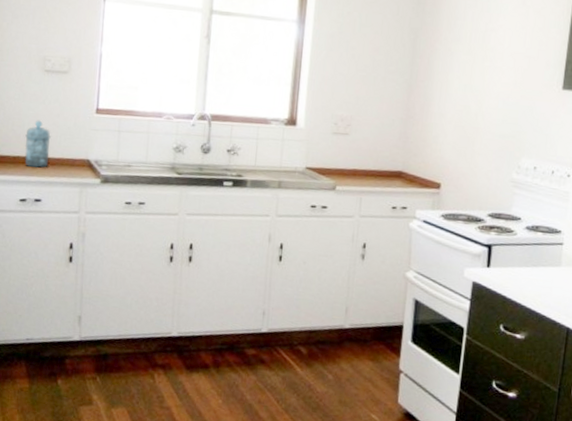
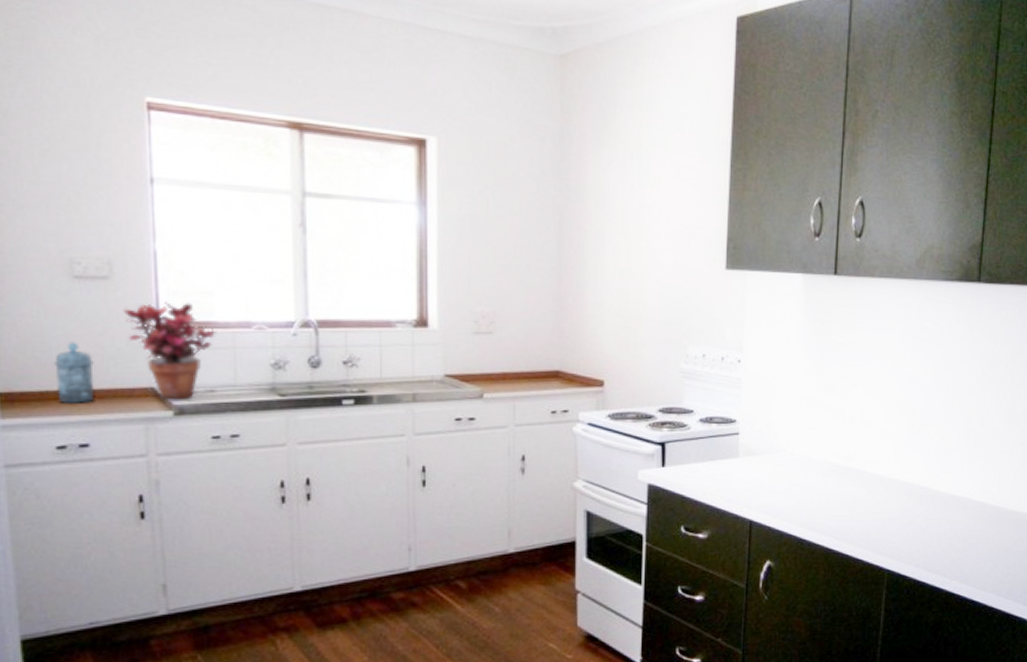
potted plant: none [75,93,137,173] -> present [123,302,217,402]

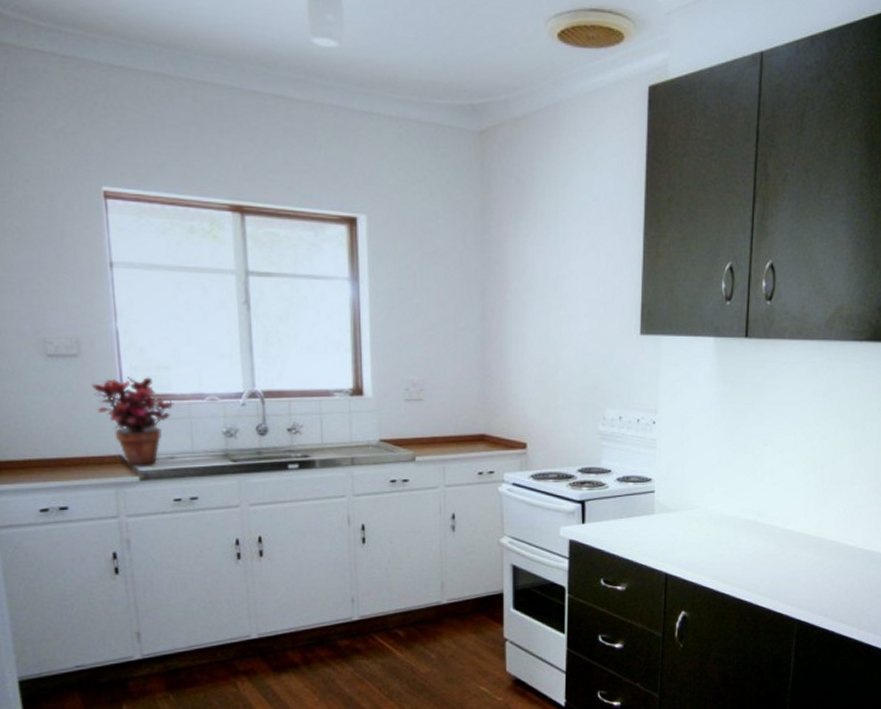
canister: present [54,342,95,405] -> none [35,415,71,472]

